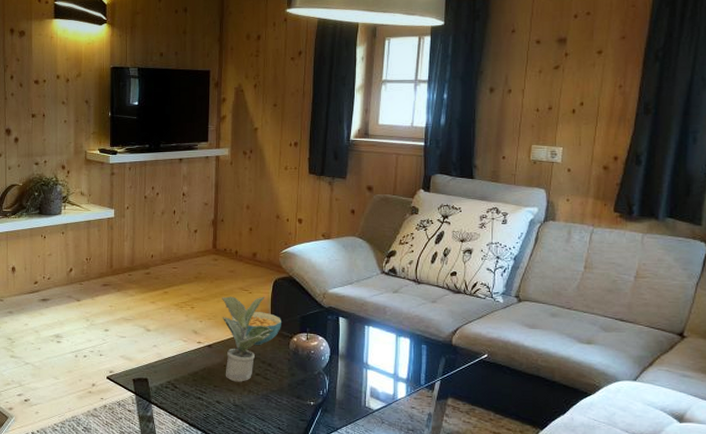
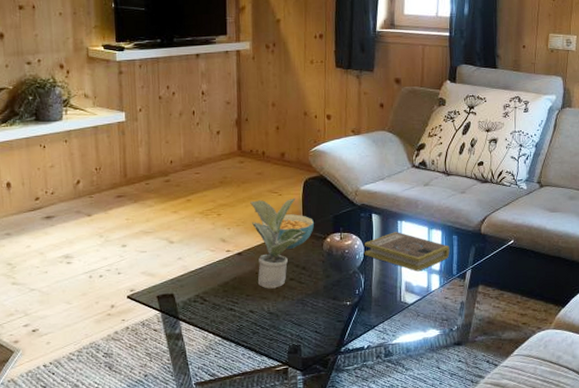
book: none [329,336,418,378] -> present [364,232,450,272]

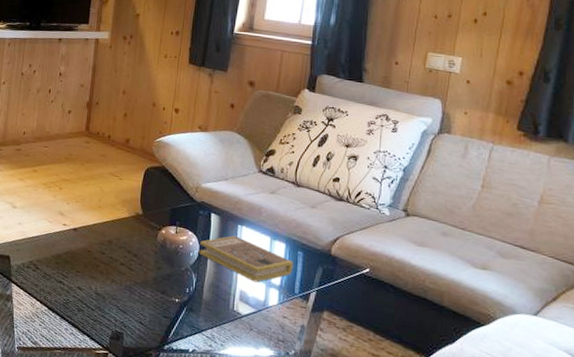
potted plant: present [250,197,307,289] -> none [88,180,143,270]
cereal bowl: present [262,214,314,249] -> none [100,199,151,234]

